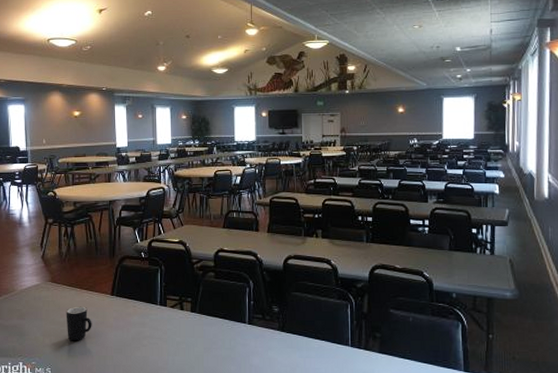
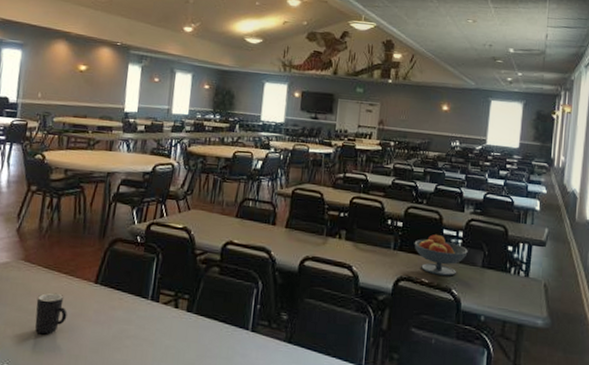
fruit bowl: none [384,224,435,261] -> present [414,234,468,276]

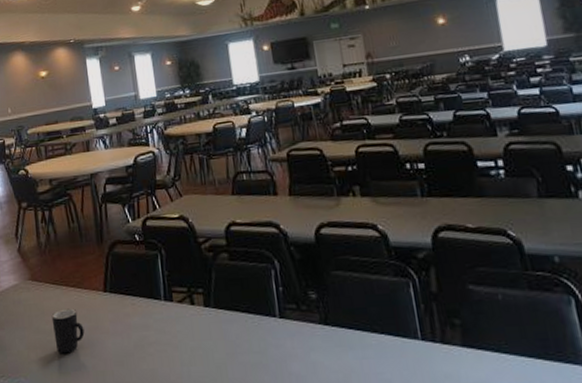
fruit bowl: present [414,234,468,276] -> none [444,168,516,217]

